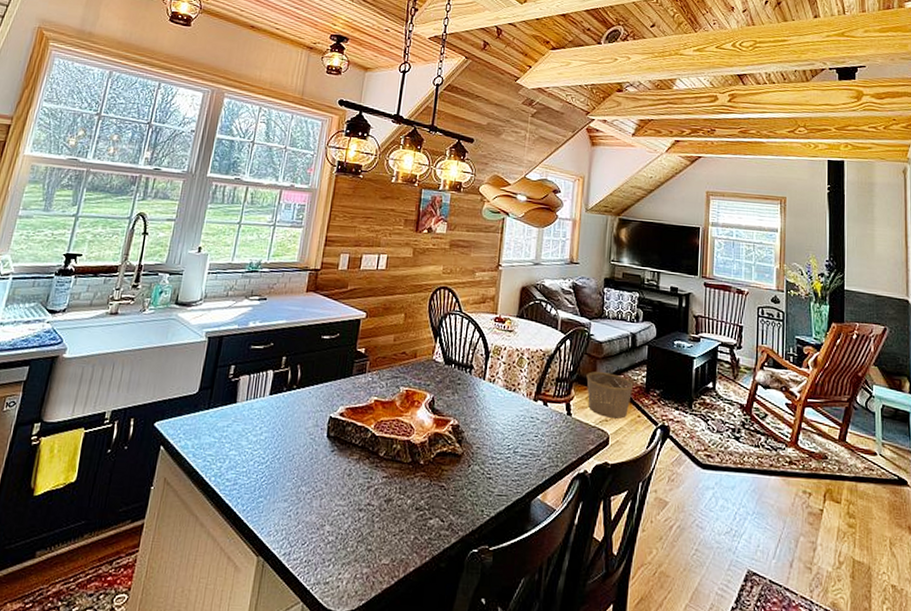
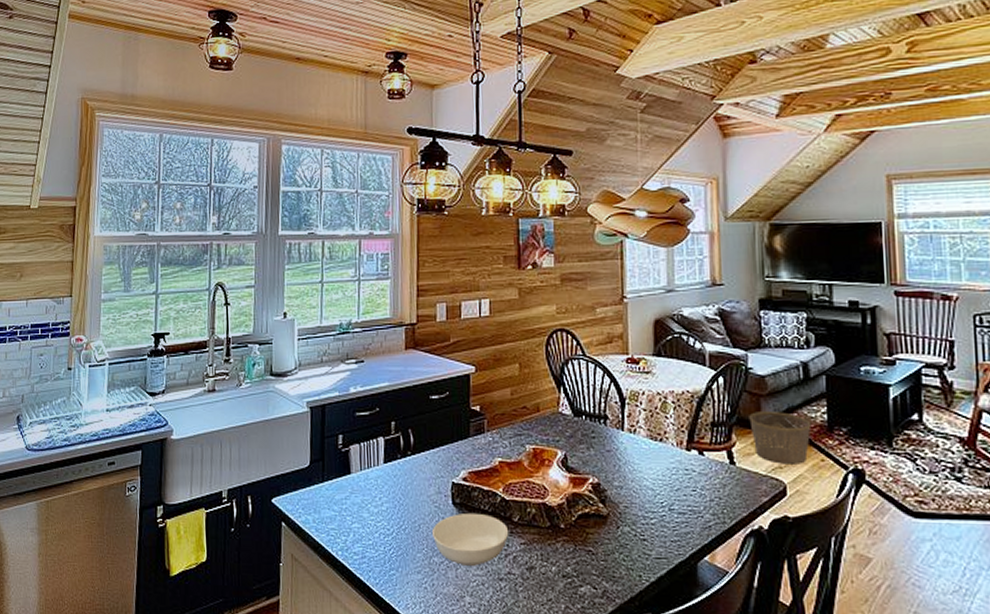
bowl: none [304,446,375,496] -> present [432,512,509,566]

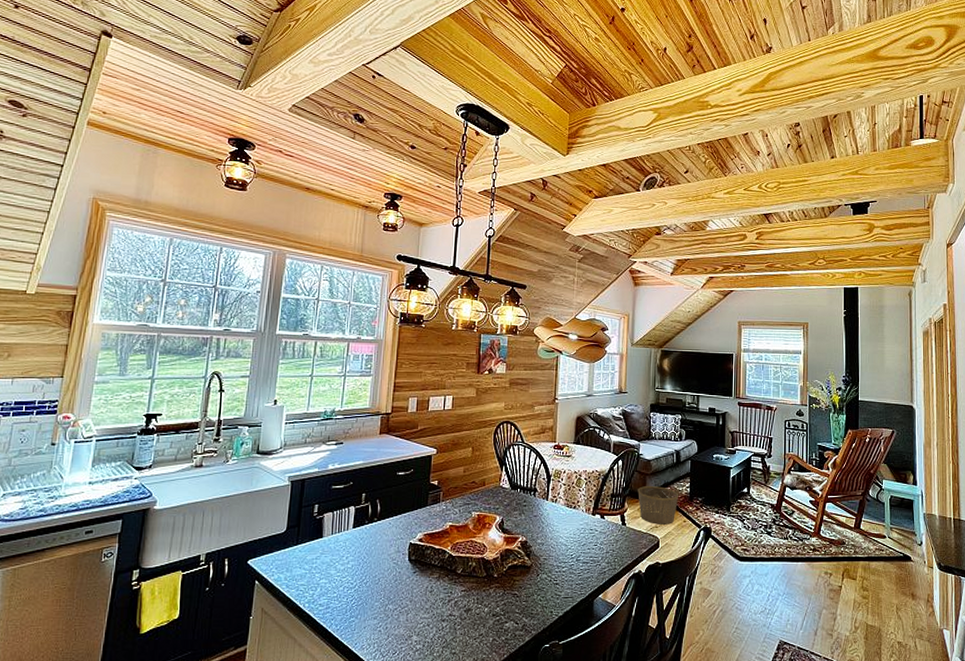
bowl: present [432,512,509,566] -> none [390,567,453,611]

